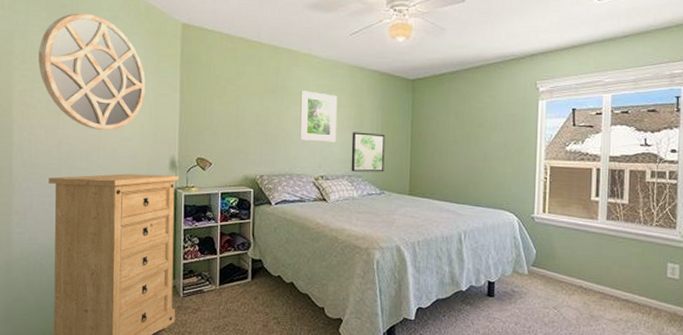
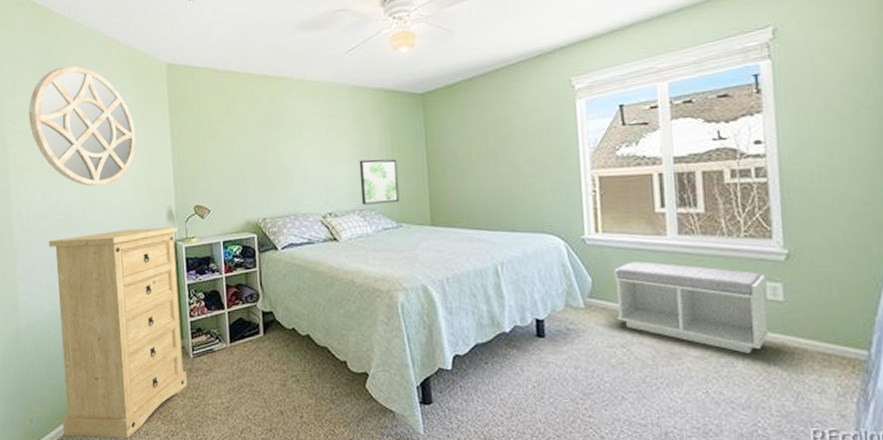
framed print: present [299,90,338,142] -> none [298,120,343,176]
bench: none [552,239,668,319] -> present [613,261,769,353]

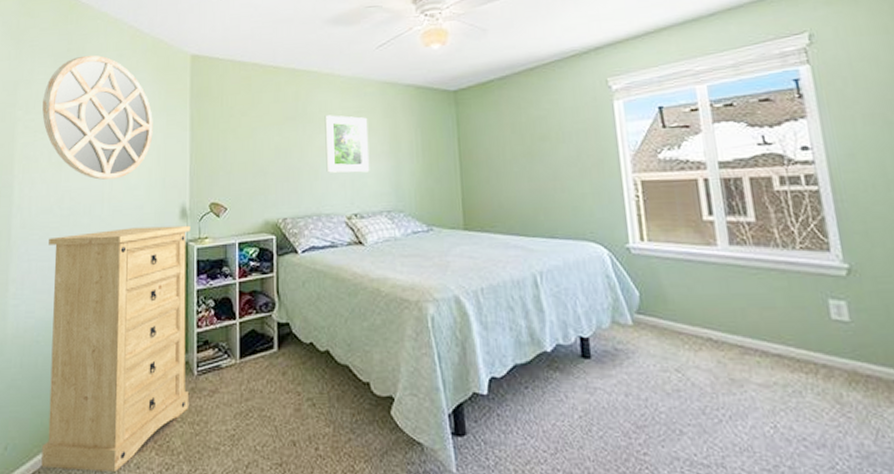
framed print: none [298,120,343,176] -> present [325,115,370,173]
wall art: present [359,159,400,205] -> none [387,157,431,206]
bench: present [613,261,769,353] -> none [662,274,838,381]

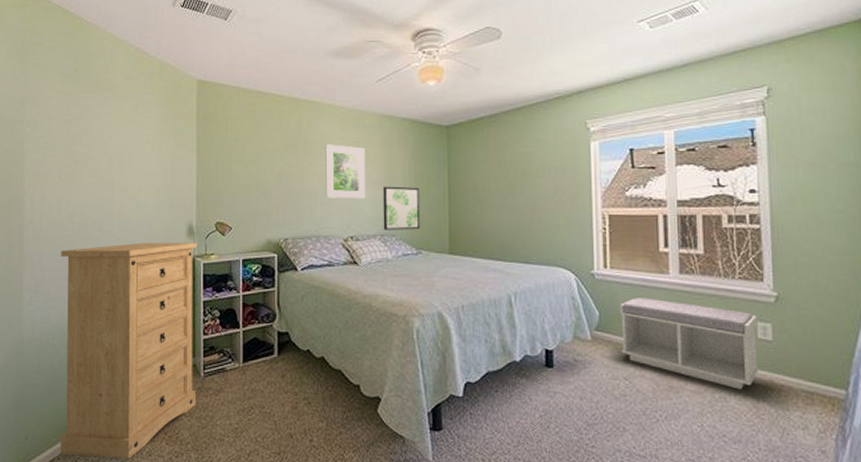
home mirror: present [42,55,153,180] -> none [51,75,160,197]
wall art: none [387,157,431,206] -> present [382,186,420,230]
bench: none [662,274,838,381] -> present [619,298,759,389]

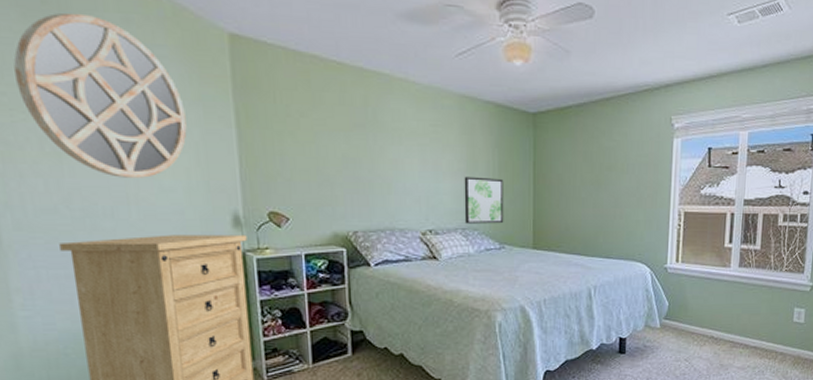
home mirror: none [51,75,160,197] -> present [13,13,187,178]
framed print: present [325,144,366,199] -> none [398,126,446,190]
bench: present [619,298,759,389] -> none [684,289,795,364]

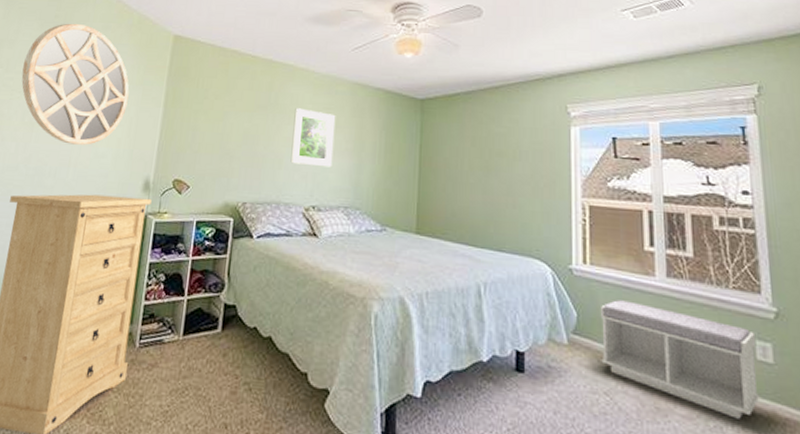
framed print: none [398,126,446,190] -> present [290,108,336,168]
wall art: present [464,176,504,224] -> none [347,156,389,205]
bench: none [684,289,795,364] -> present [600,300,759,419]

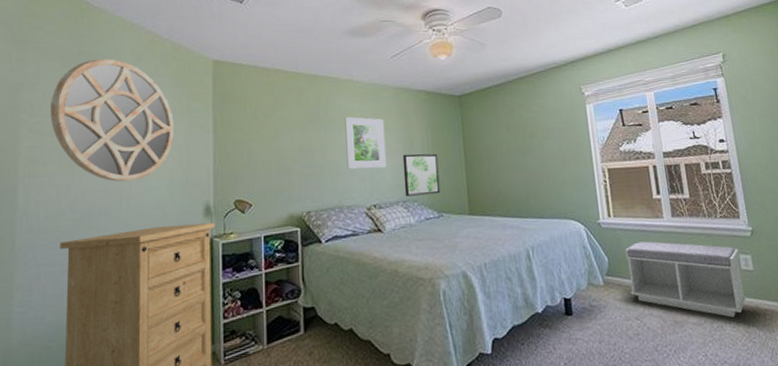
wall art: none [347,156,389,205] -> present [402,153,441,197]

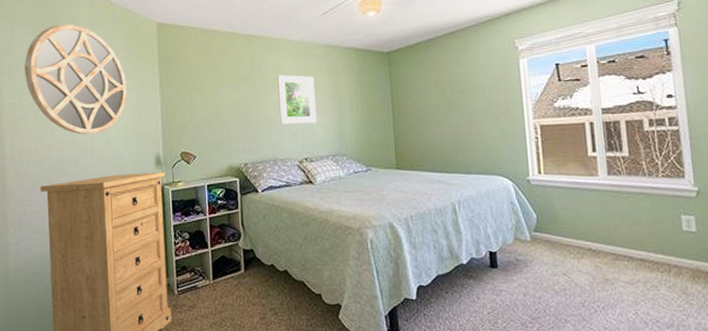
wall art: present [402,153,441,197] -> none [332,109,369,151]
bench: present [625,241,746,318] -> none [554,199,686,278]

